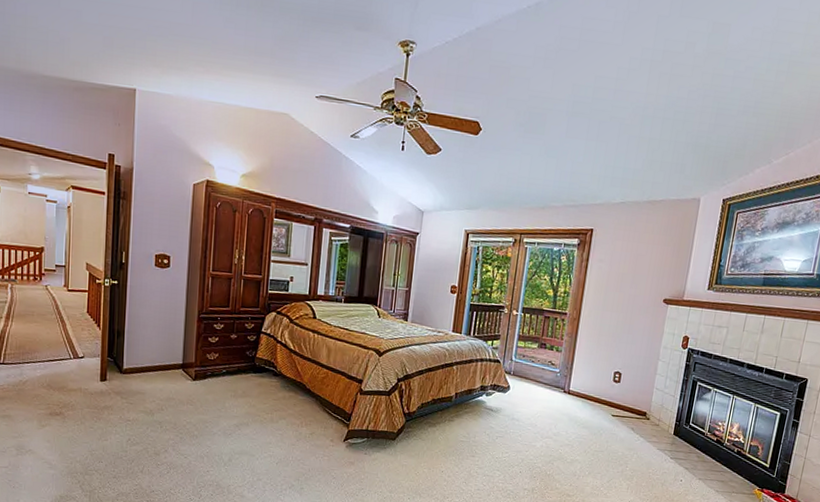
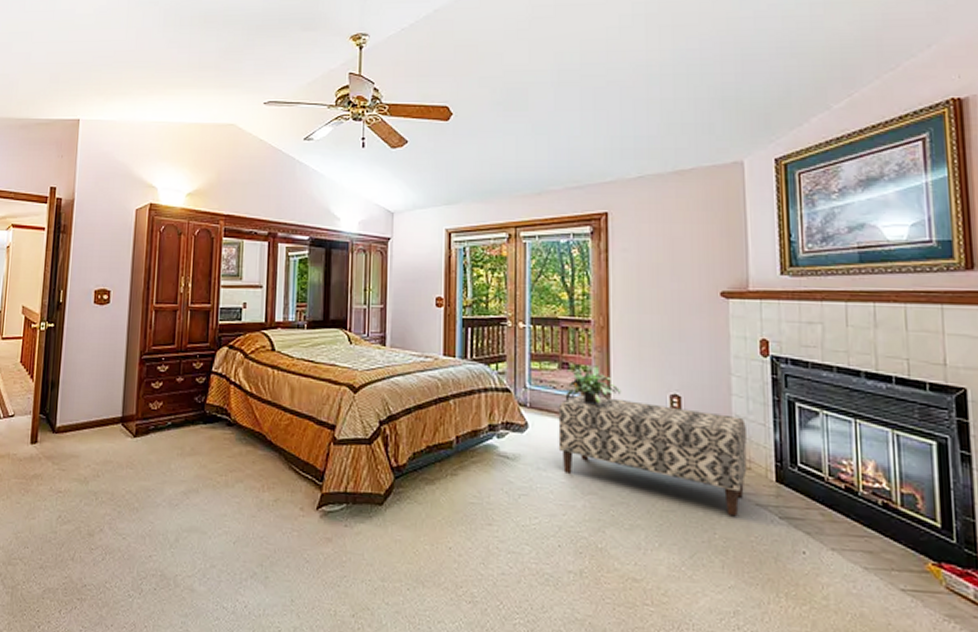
bench: none [529,367,662,457] -> present [558,395,747,517]
potted plant: none [539,347,581,376] -> present [565,365,622,406]

